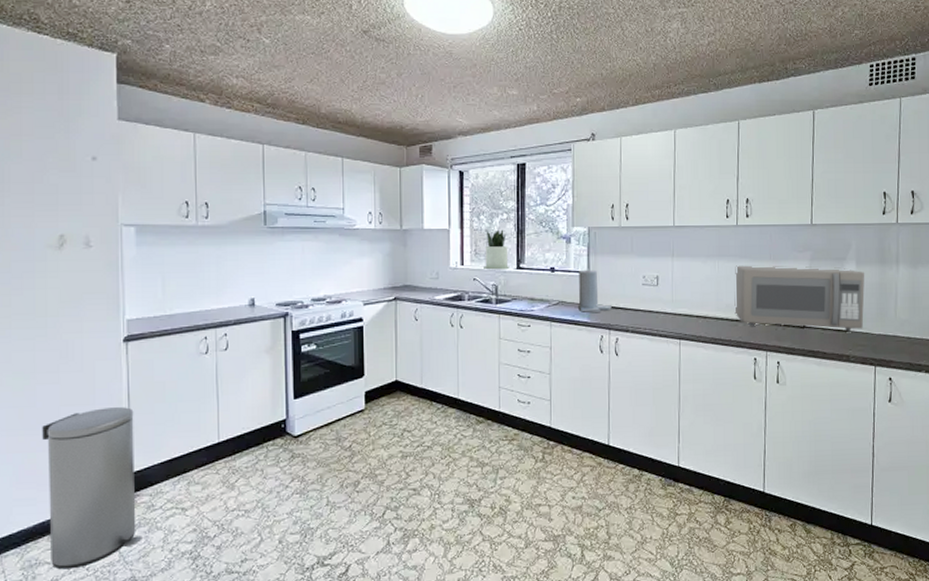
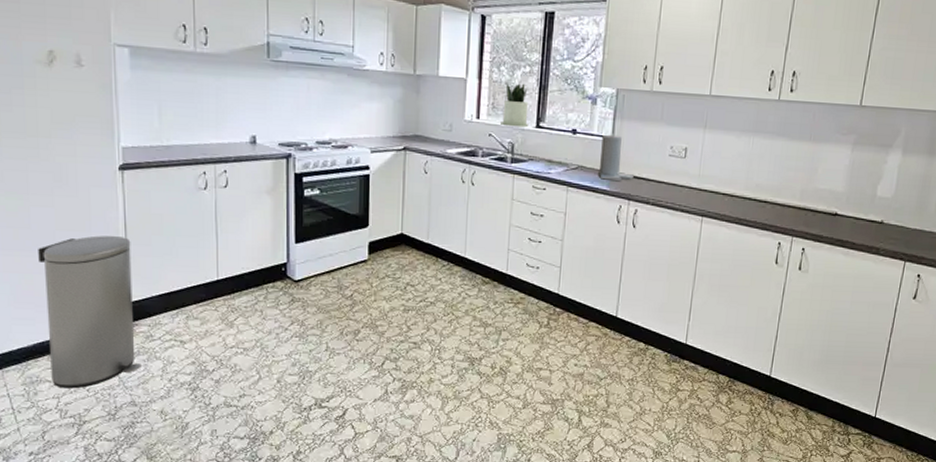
microwave: present [734,265,865,332] -> none [764,143,910,224]

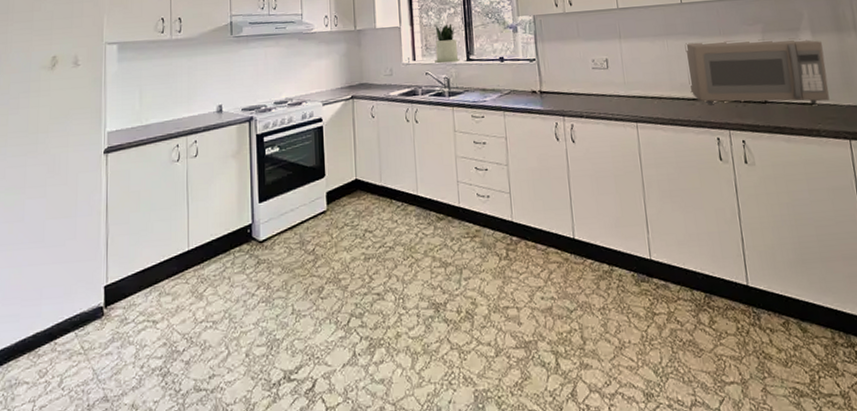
pedal bin: present [38,235,141,389] -> none [28,218,115,390]
paper towel: present [597,134,634,182] -> none [528,56,564,100]
microwave: none [764,143,910,224] -> present [684,38,830,106]

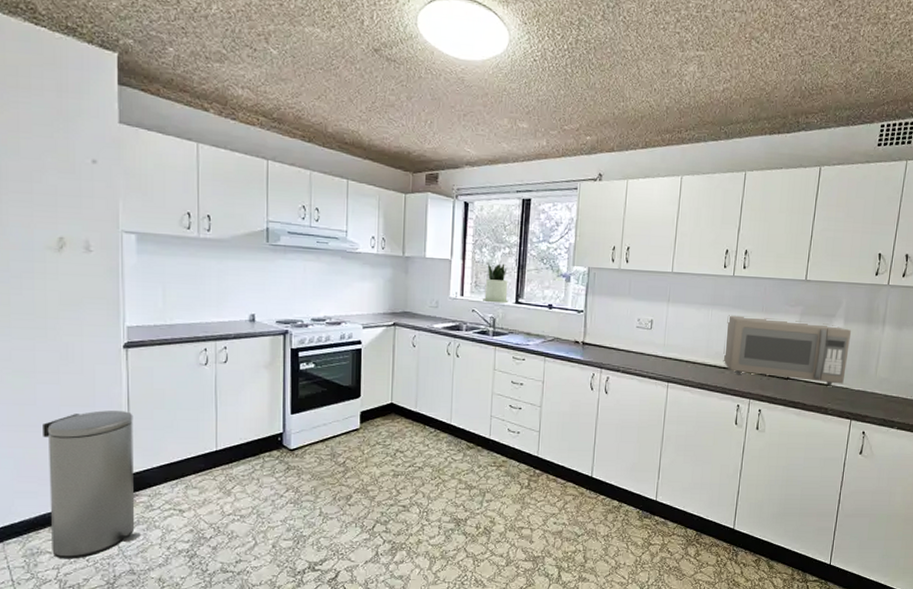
pedal bin: none [28,218,115,390] -> present [43,410,141,559]

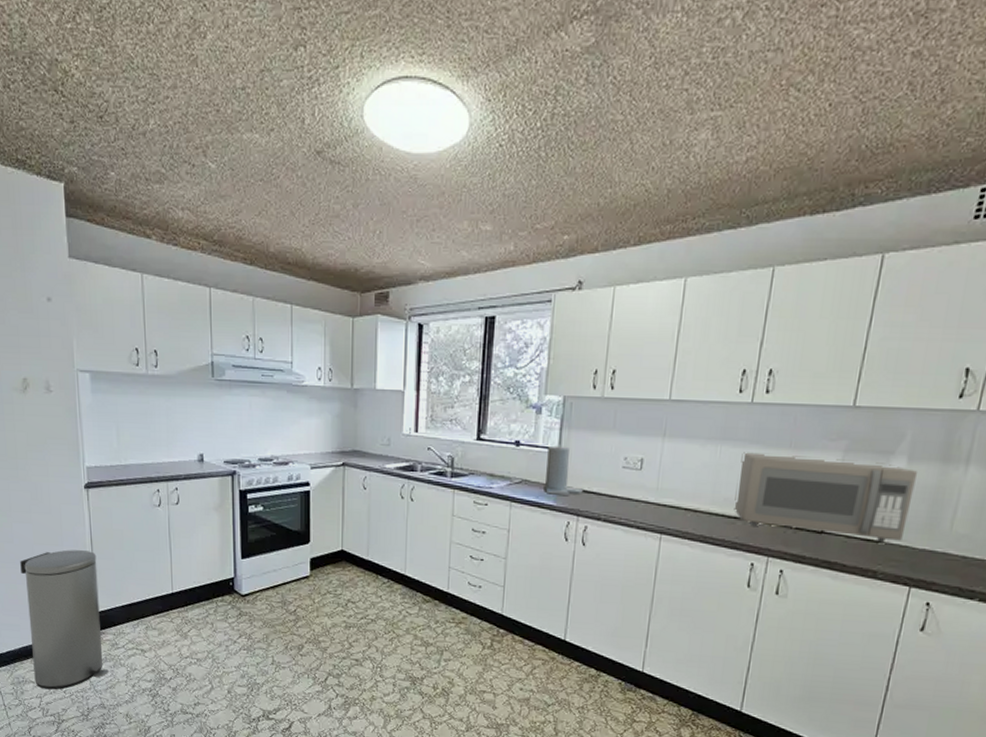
planter: present [483,262,509,304] -> none [440,393,469,440]
paper towel: none [571,308,605,352] -> present [542,445,583,497]

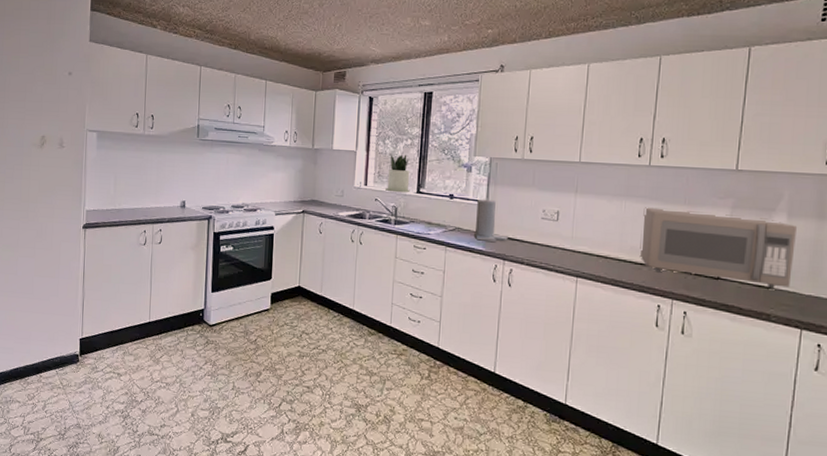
pedal bin: present [20,549,109,690] -> none [20,281,87,410]
planter: none [440,393,469,440] -> present [385,153,410,193]

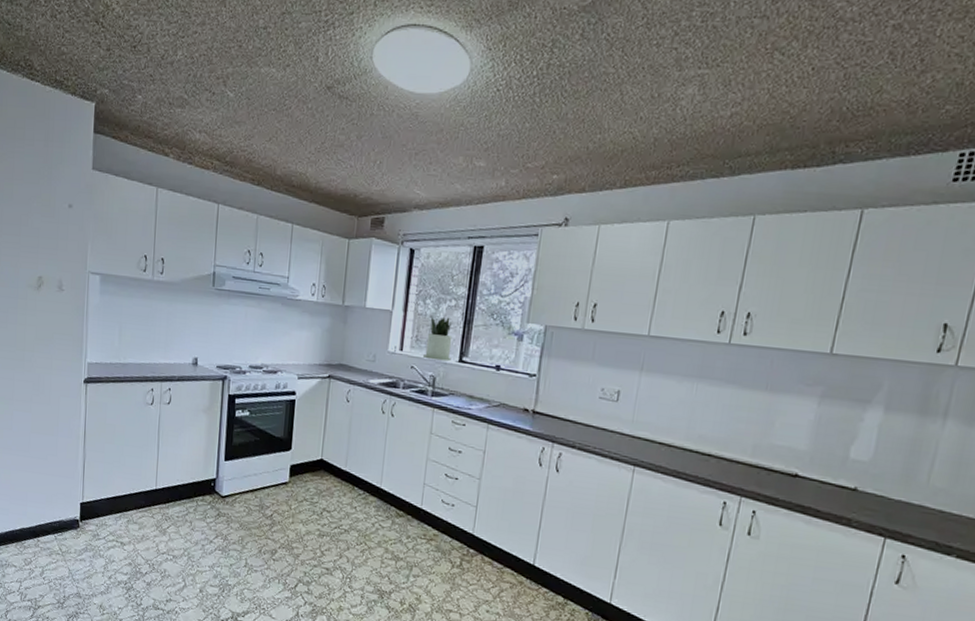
paper towel: present [473,199,508,243] -> none [520,372,559,423]
microwave: present [639,207,797,289] -> none [707,391,894,491]

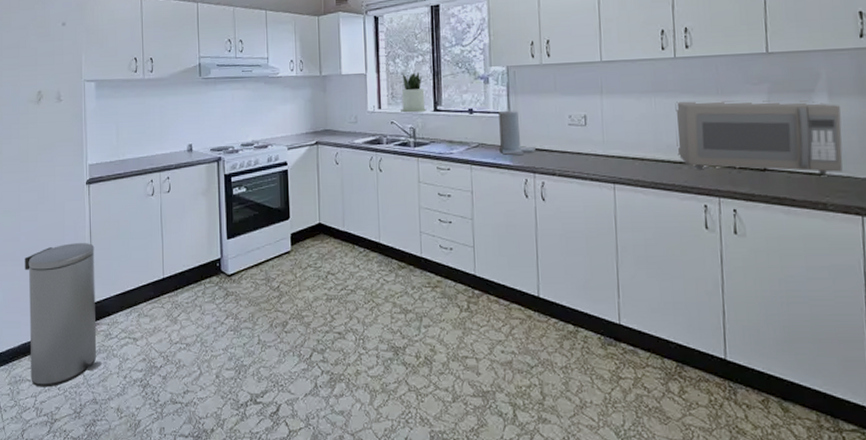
pedal bin: none [16,440,88,576] -> present [25,243,102,388]
paper towel: none [520,372,559,423] -> present [498,110,536,156]
microwave: none [707,391,894,491] -> present [675,100,843,176]

